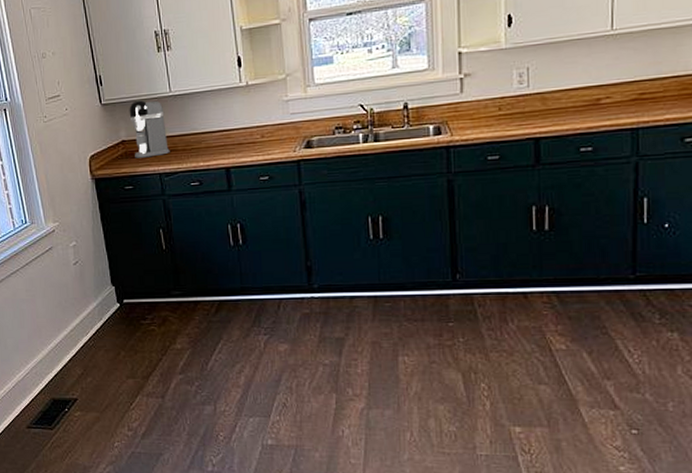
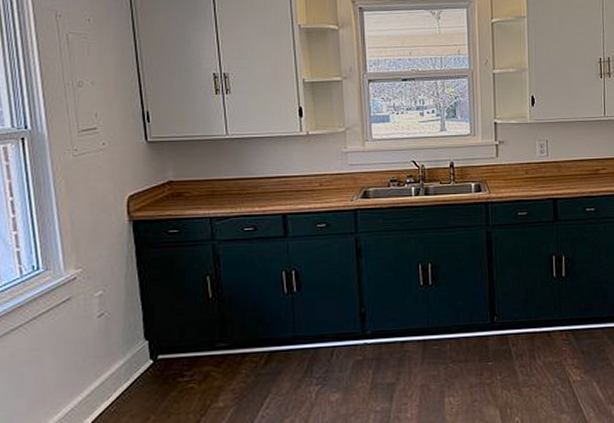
coffee maker: present [129,100,170,158] -> none [179,141,223,200]

